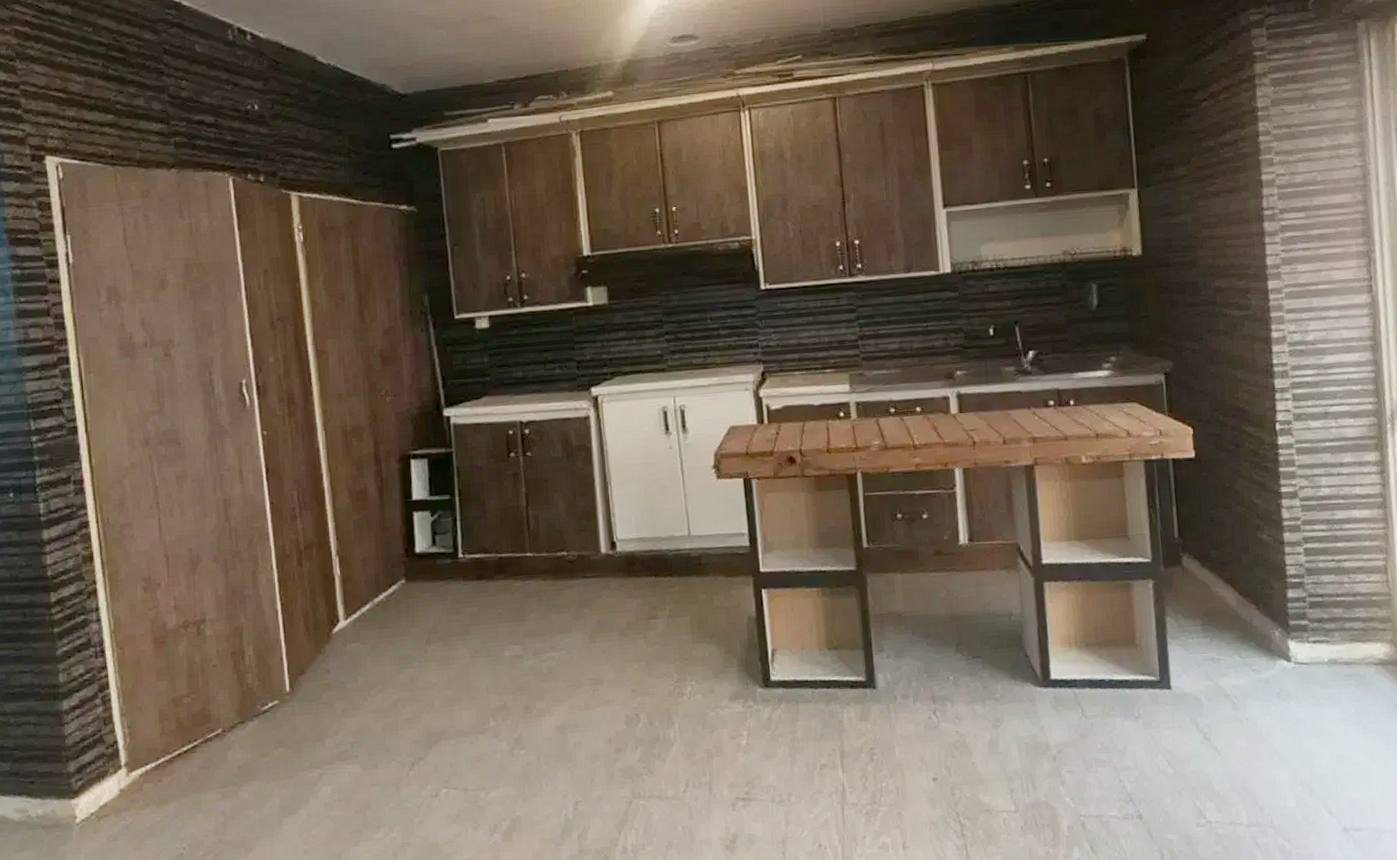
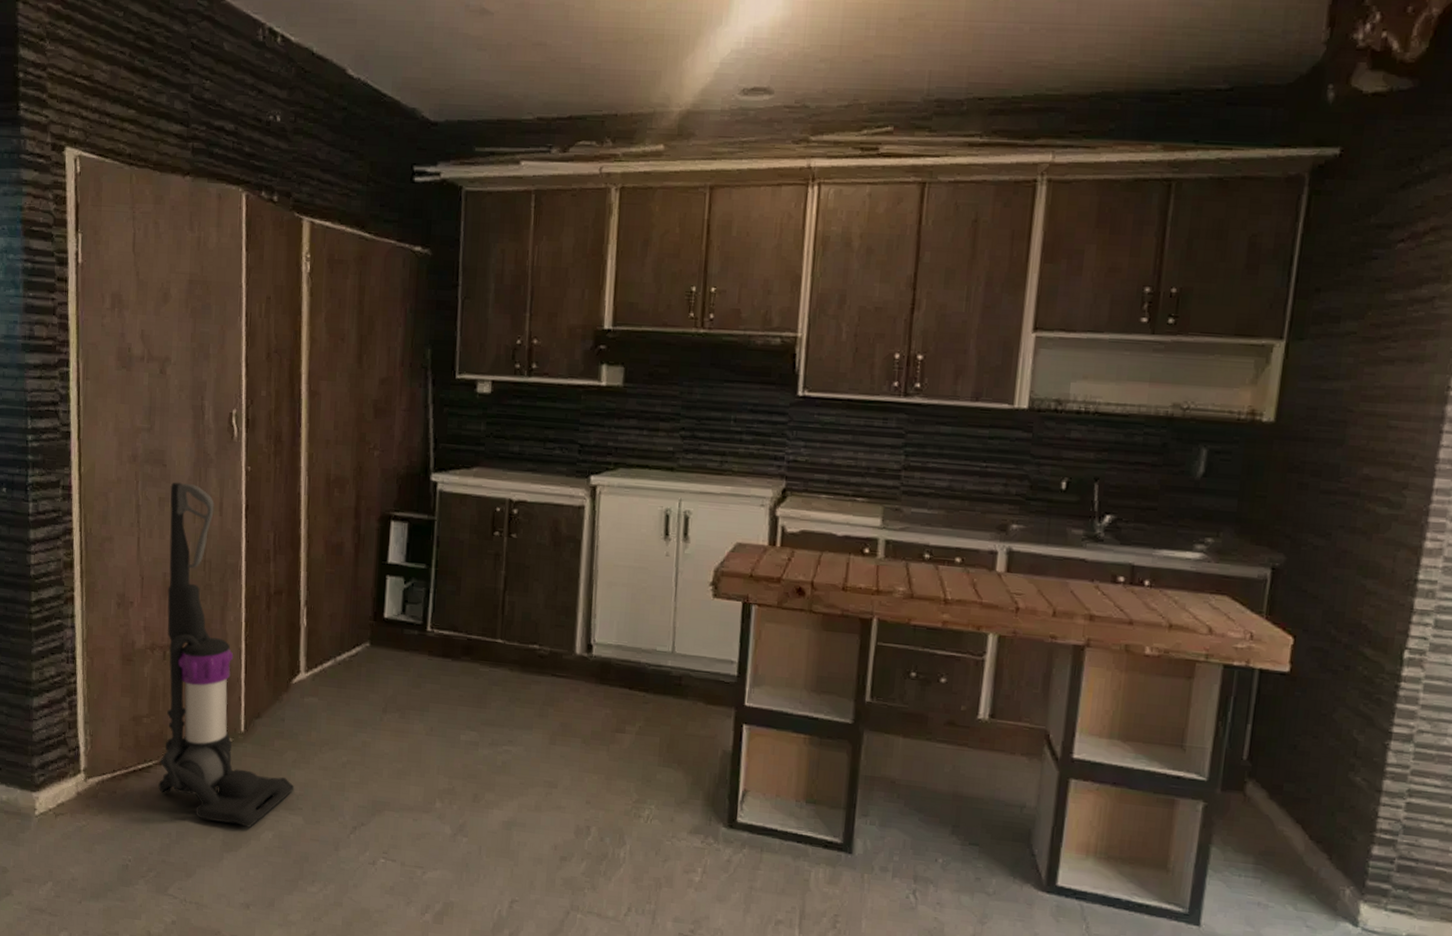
vacuum cleaner: none [187,457,348,789] -> present [158,482,295,828]

